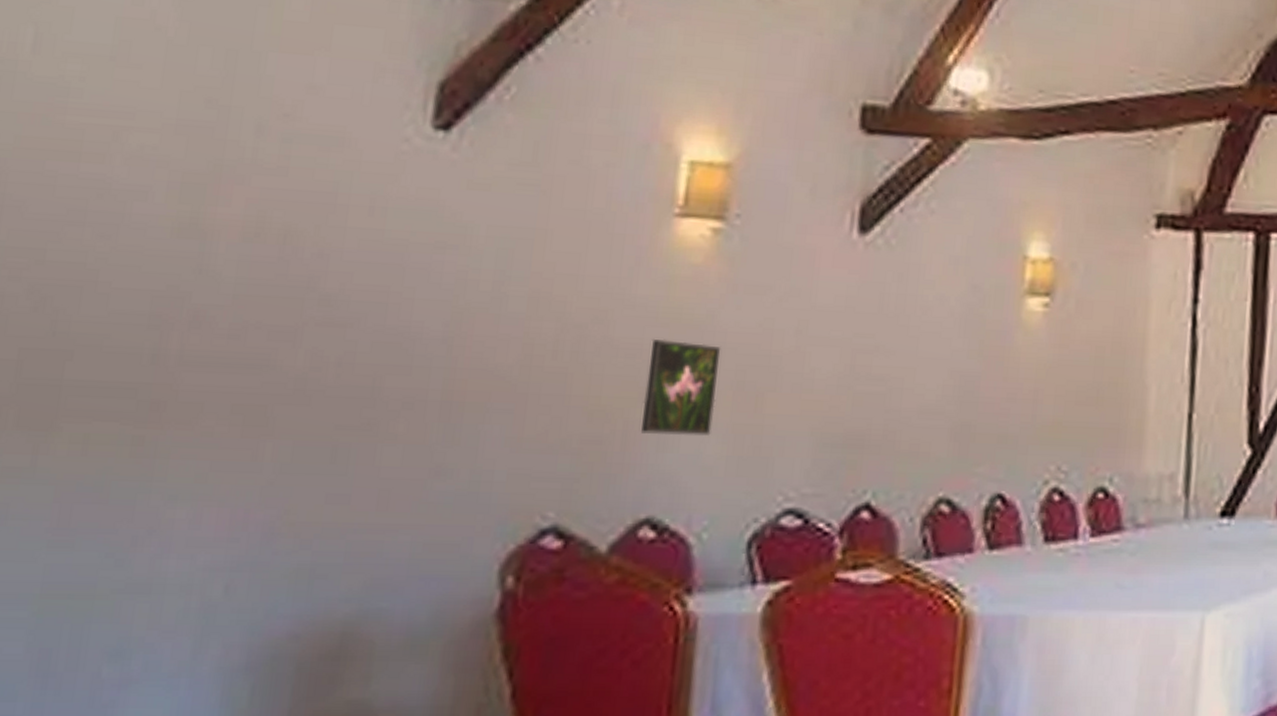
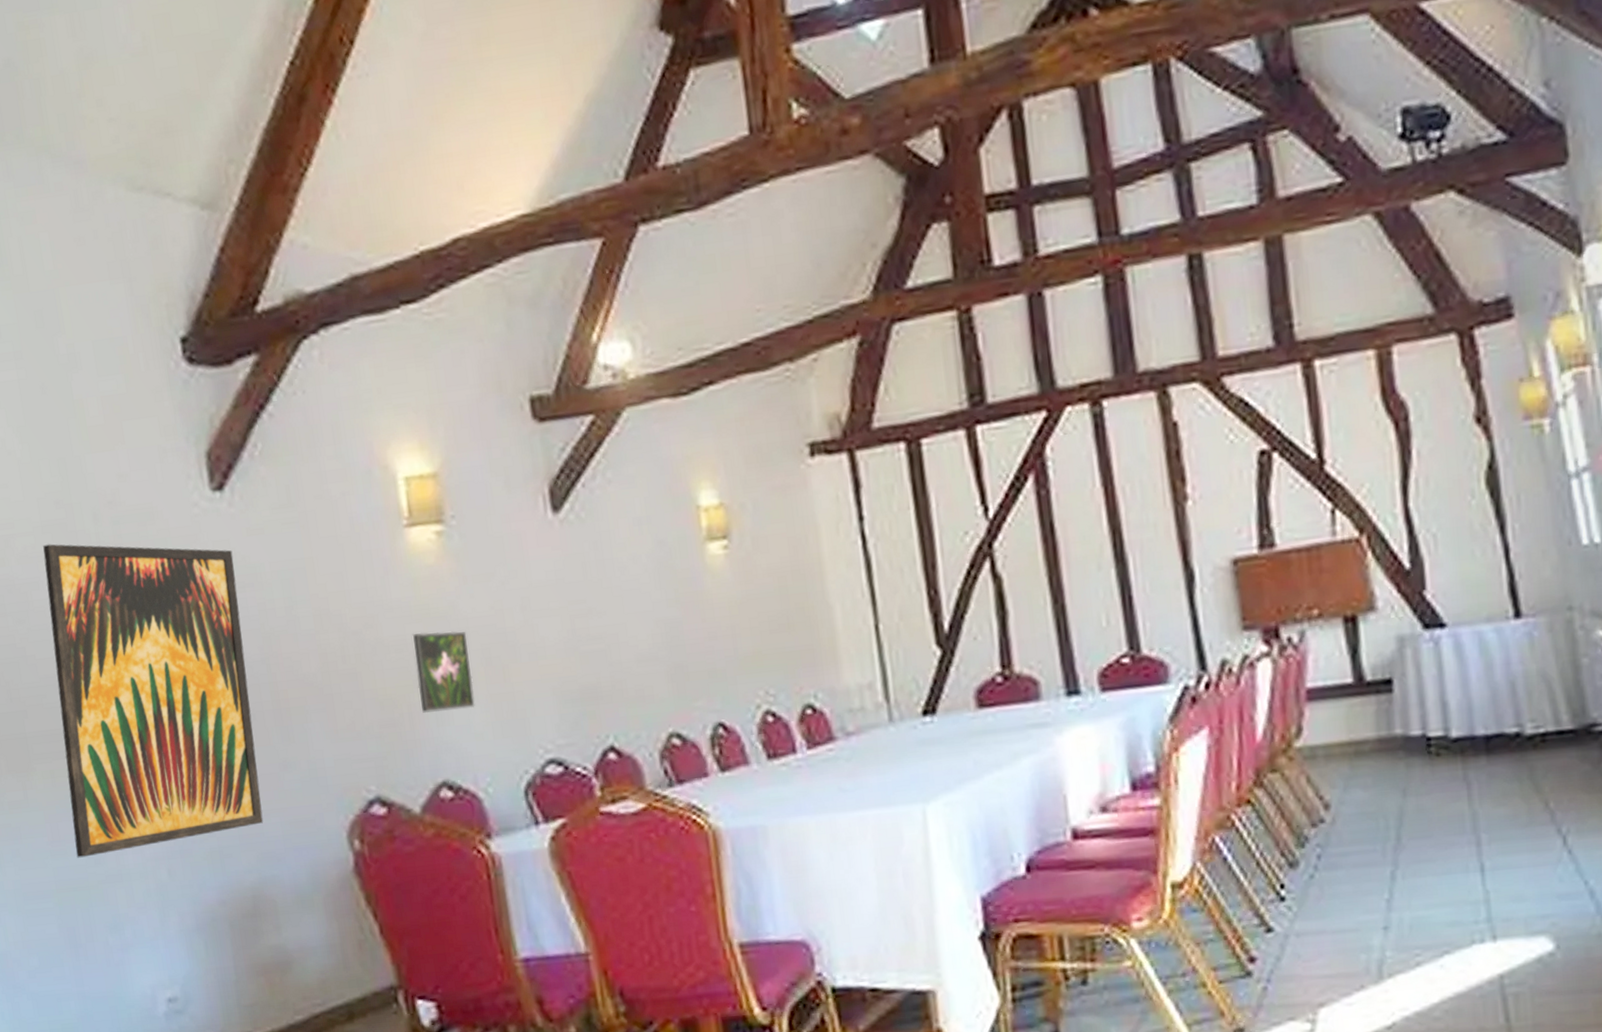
wall art: none [87,148,441,555] -> present [43,544,264,858]

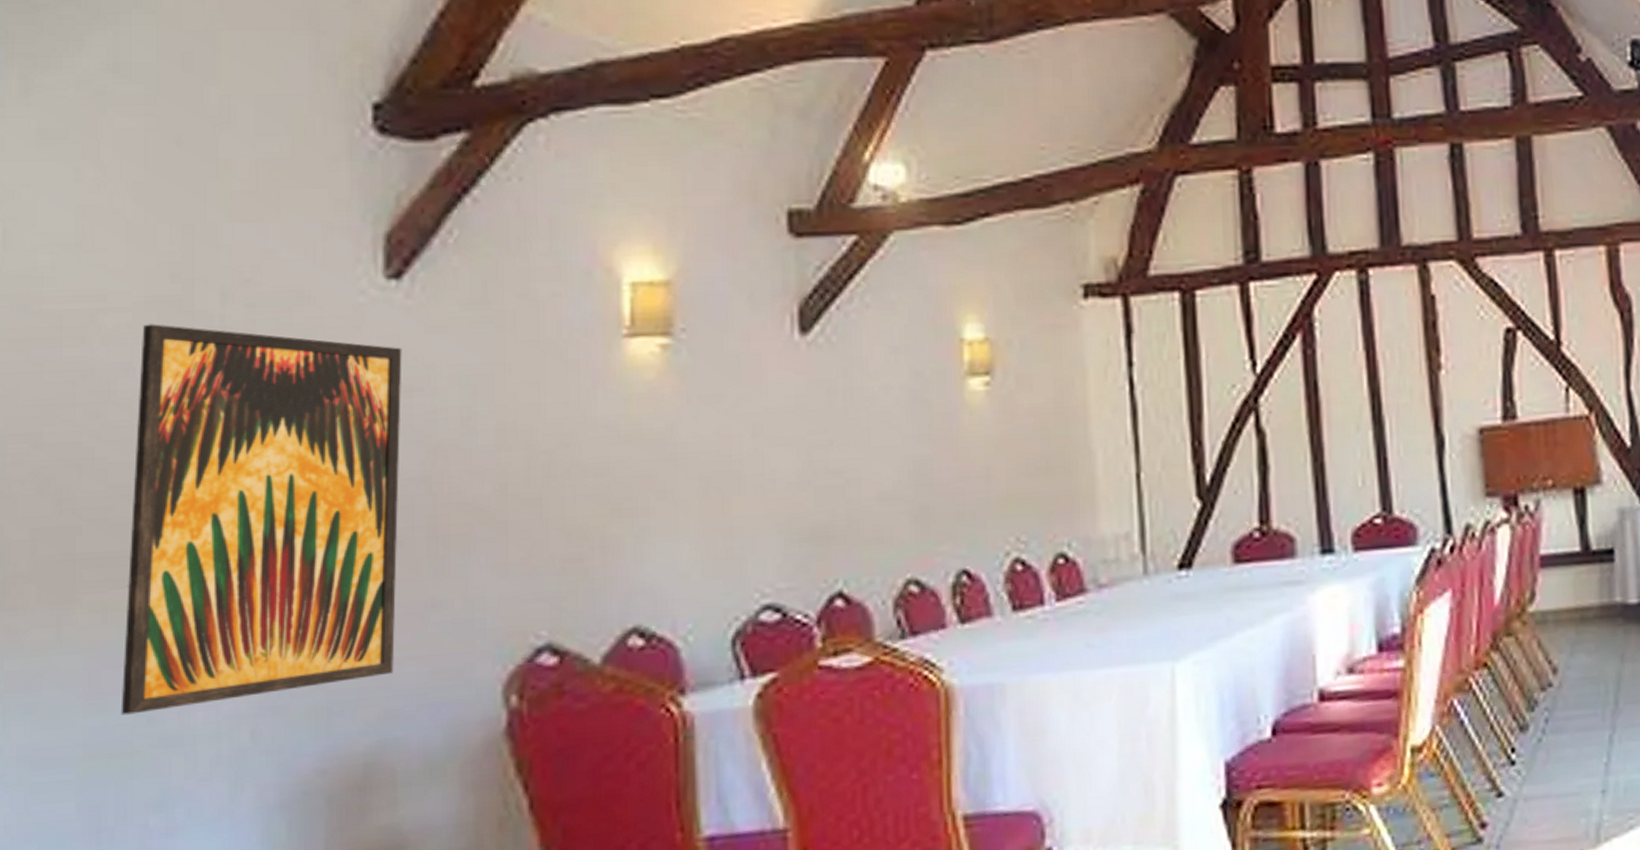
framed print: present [412,631,475,713] -> none [616,455,685,547]

